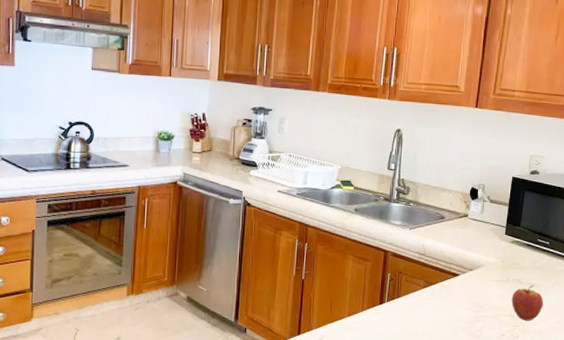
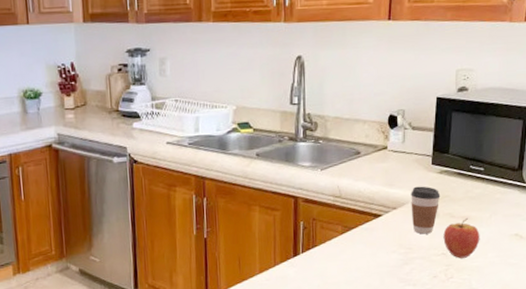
coffee cup: none [485,252,511,296] -> present [411,186,441,234]

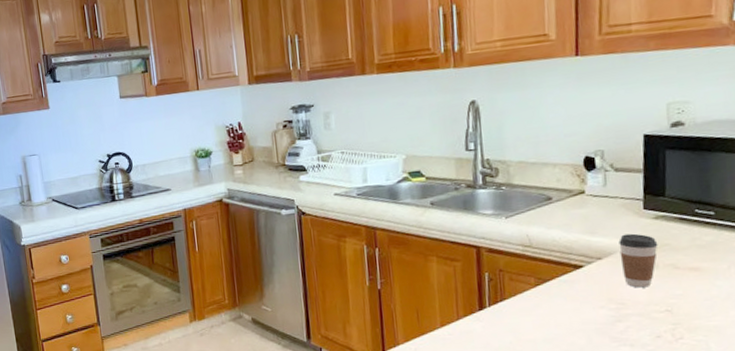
fruit: present [443,217,480,258] -> none [665,269,717,316]

